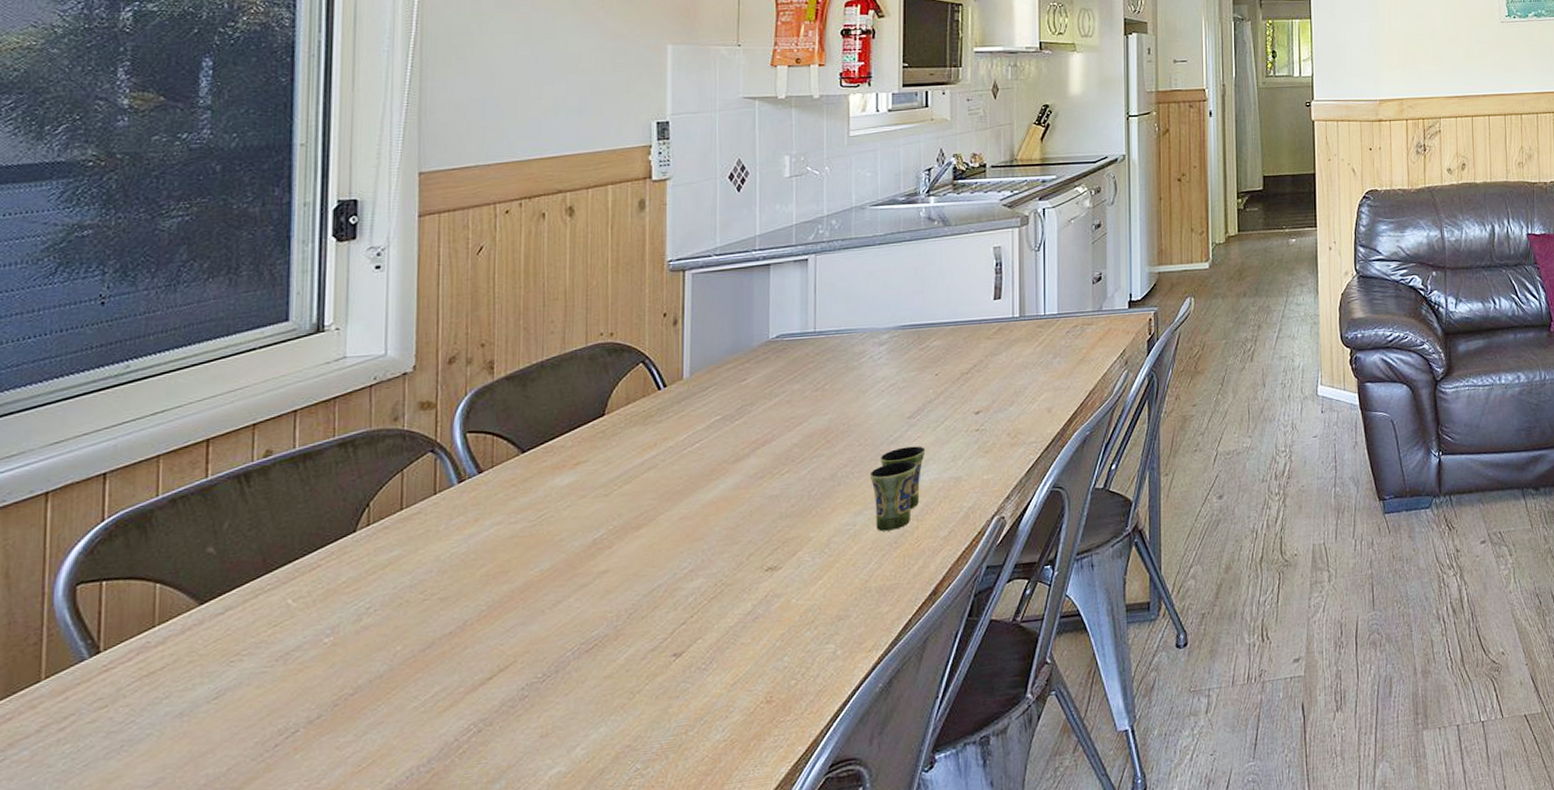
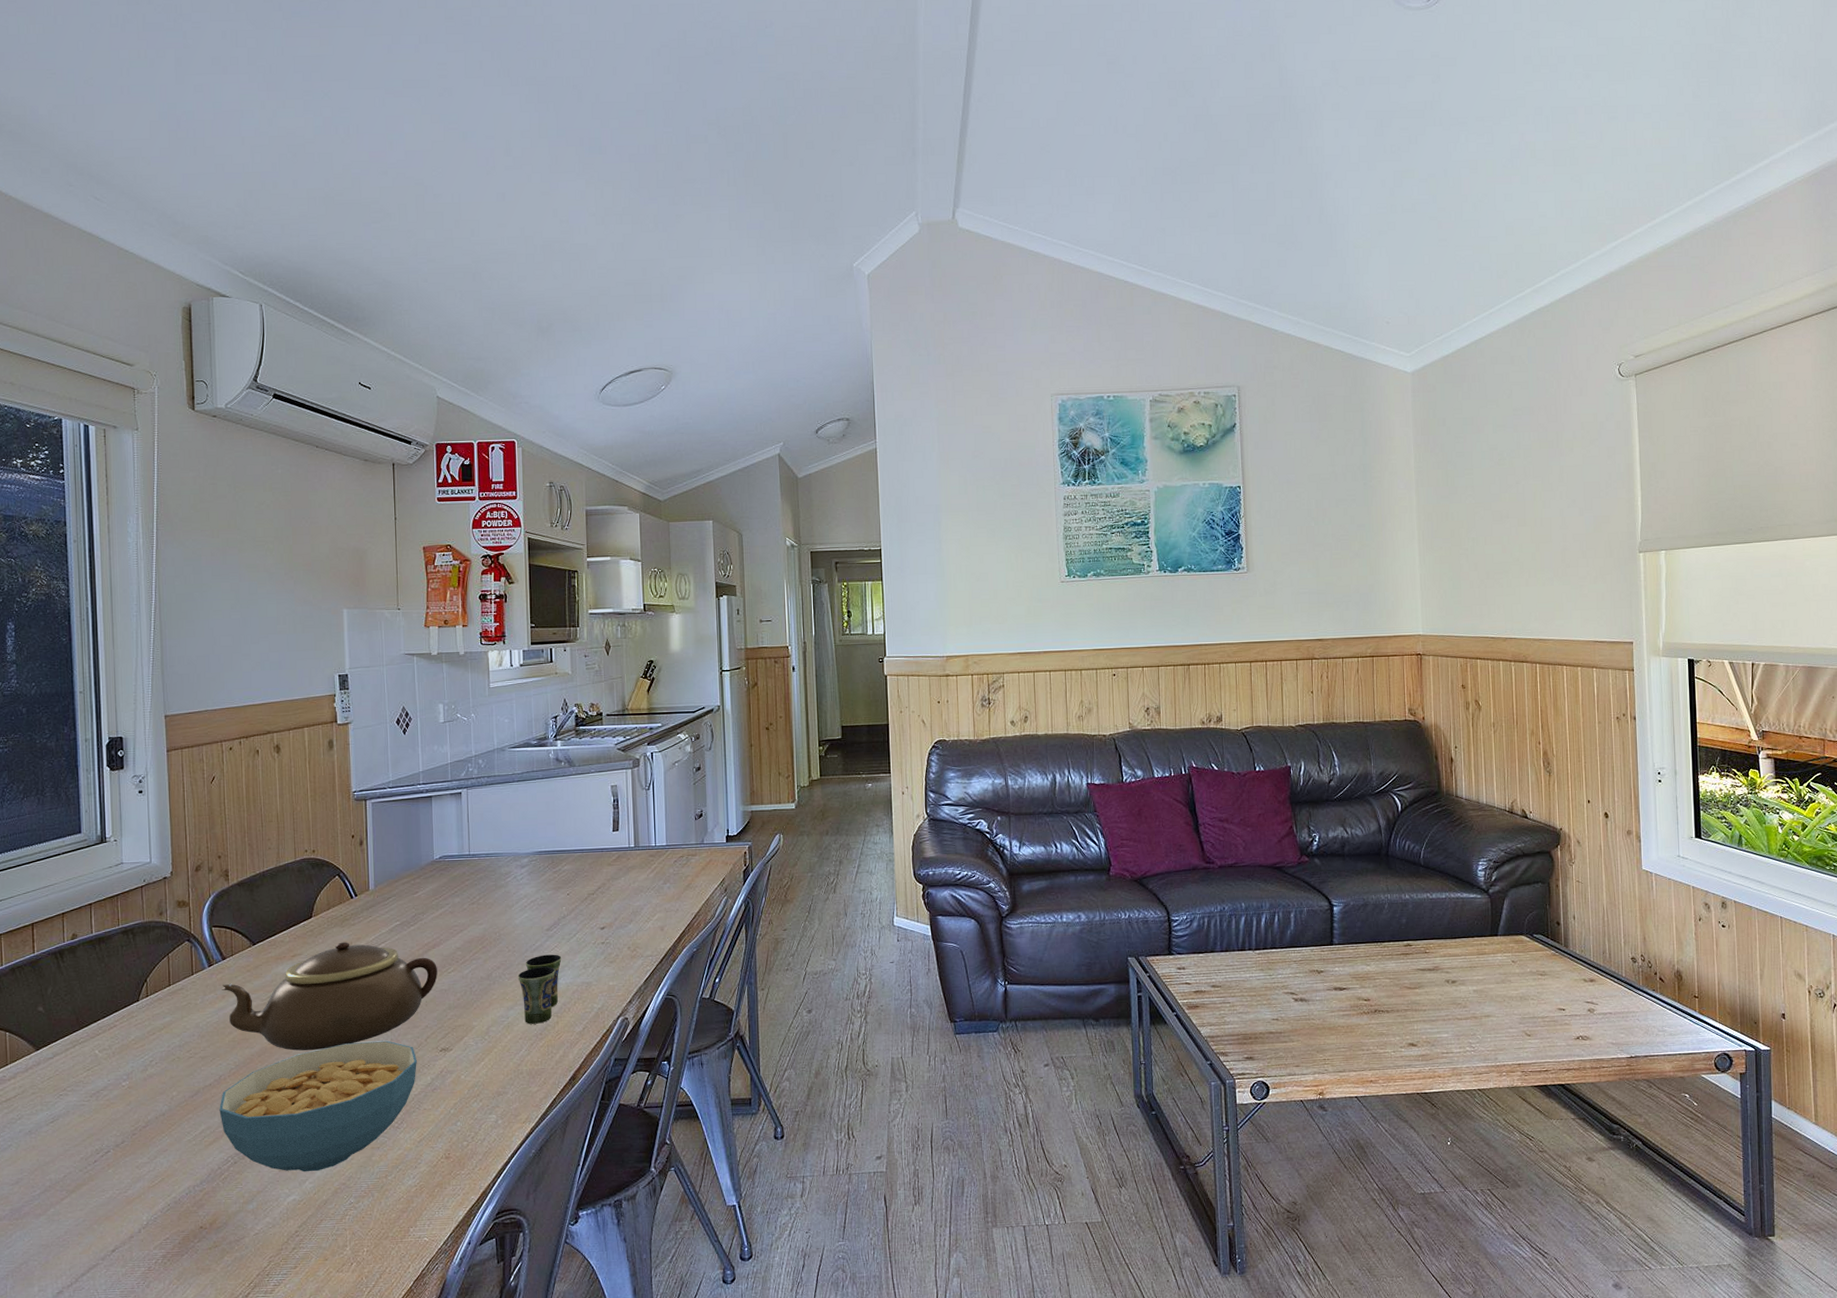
cereal bowl: none [461,562,735,737] -> present [219,1040,417,1172]
teapot: none [475,443,767,583] -> present [222,942,438,1051]

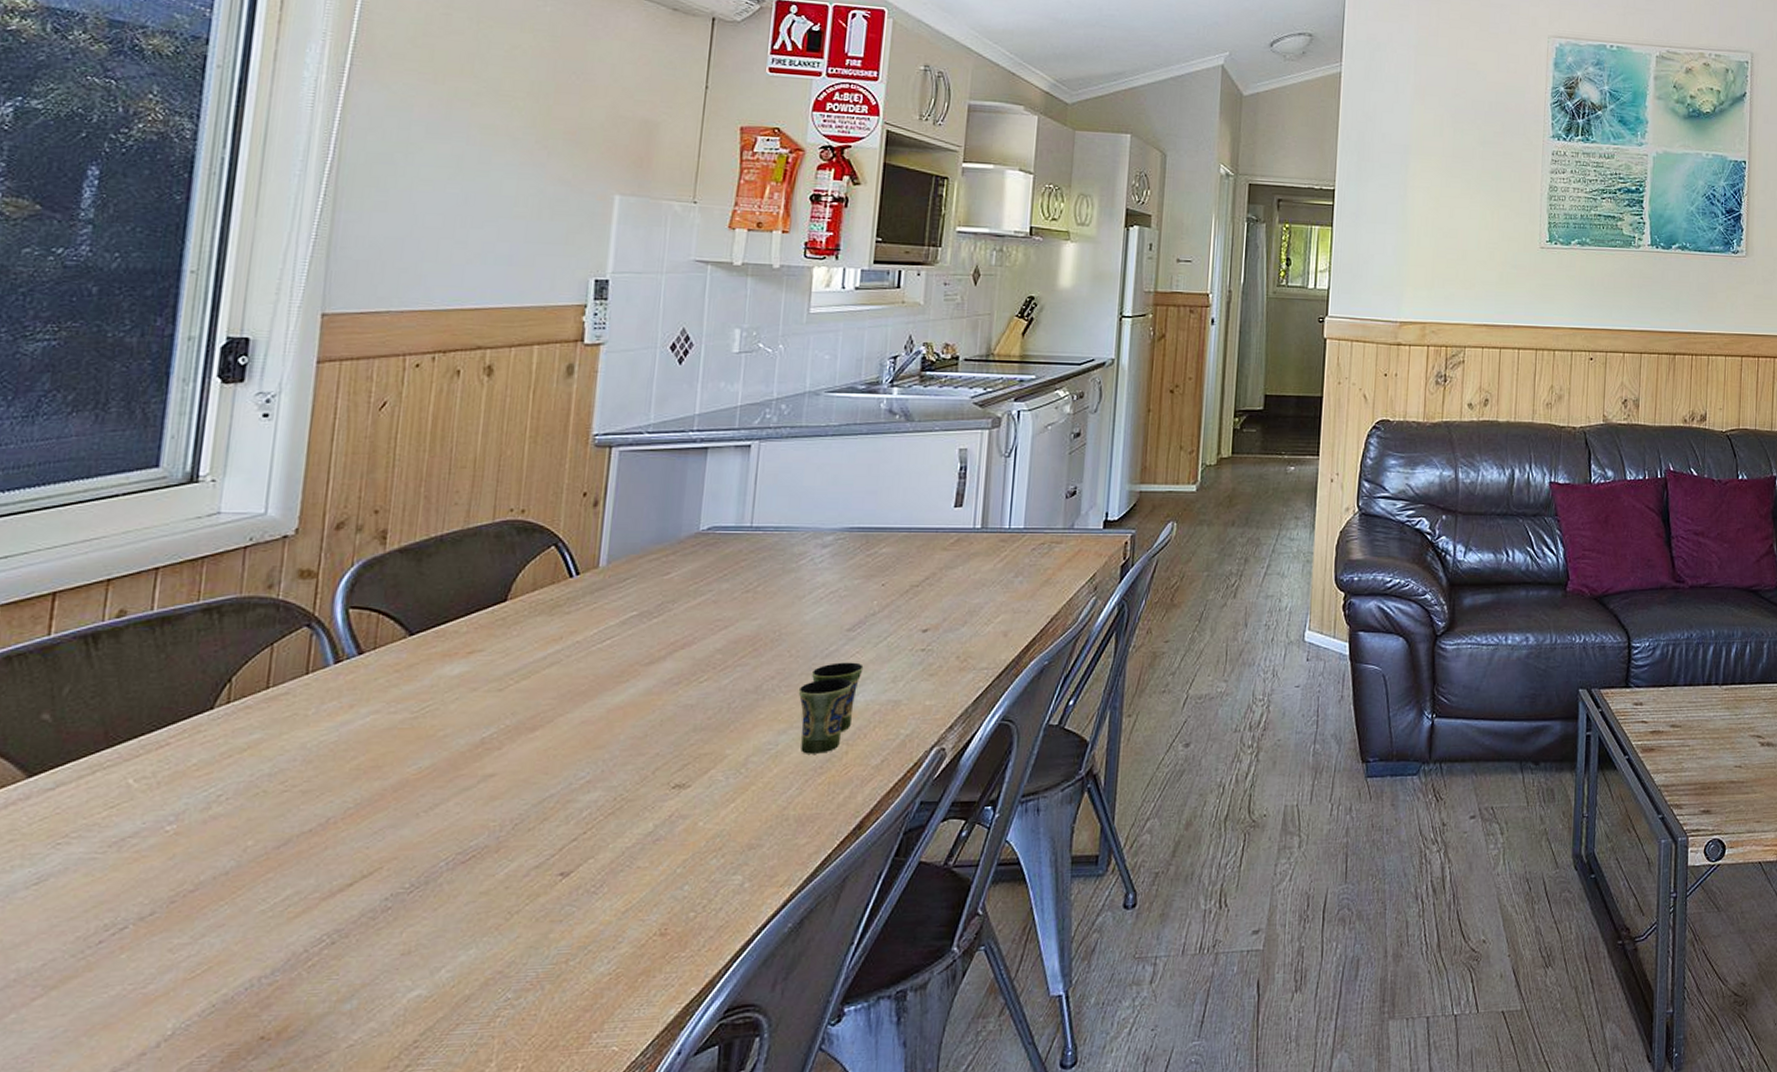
cereal bowl: present [219,1040,417,1172] -> none [318,772,637,956]
teapot: present [222,942,438,1051] -> none [350,636,684,784]

